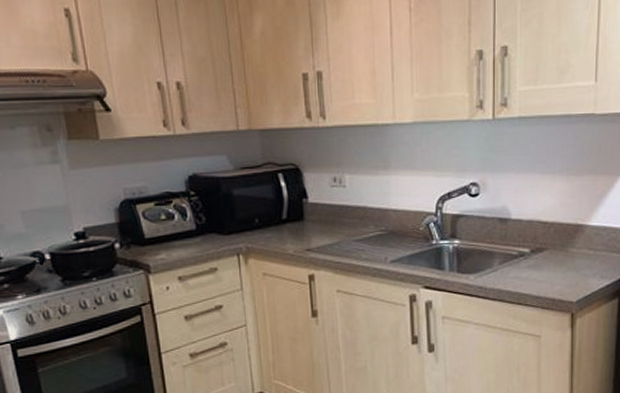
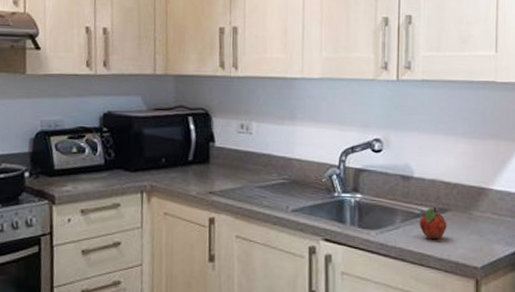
fruit: none [516,246,544,279] -> present [419,206,447,239]

